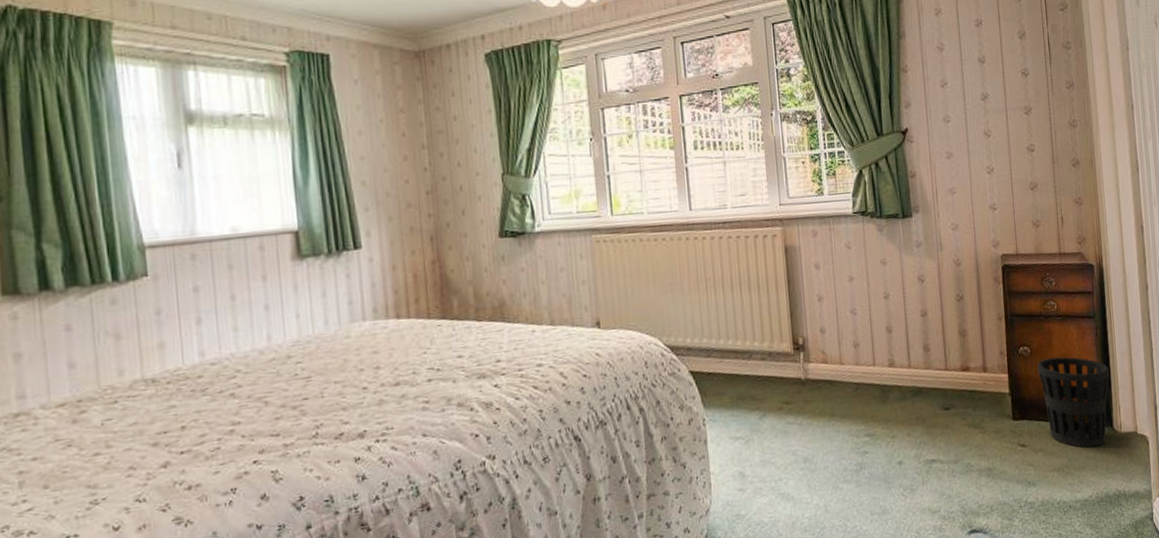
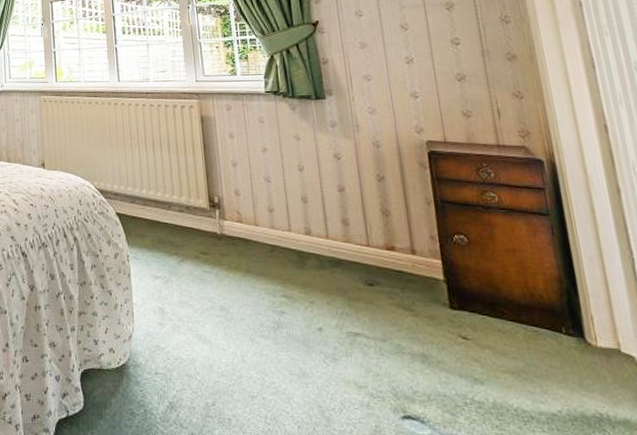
wastebasket: present [1037,356,1110,448] -> none [477,251,577,357]

